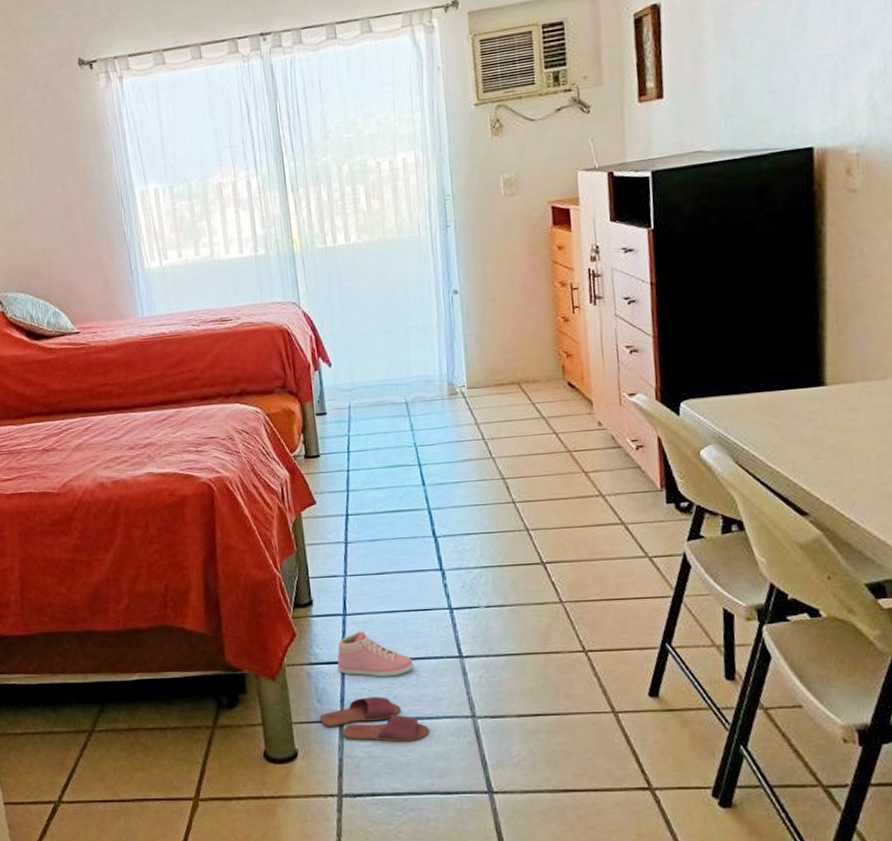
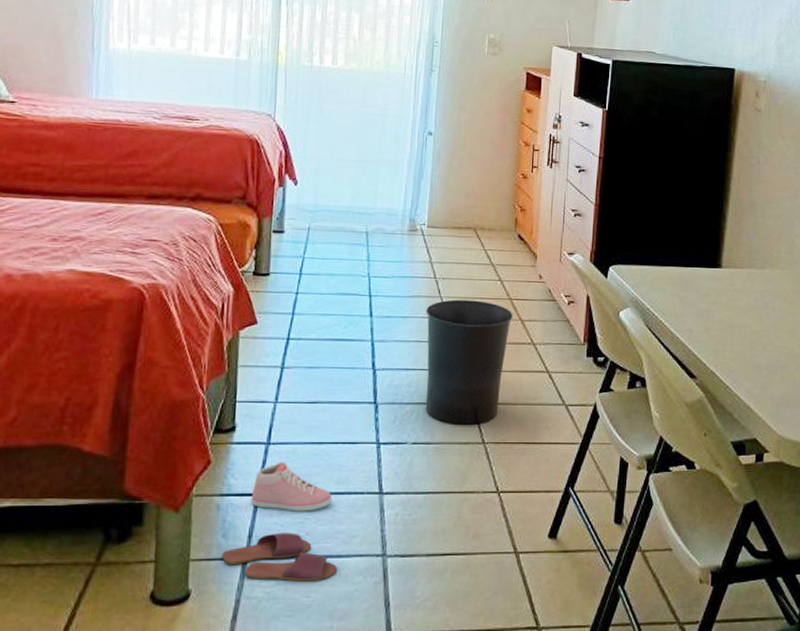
waste bin: none [479,456,575,585] -> present [425,299,513,425]

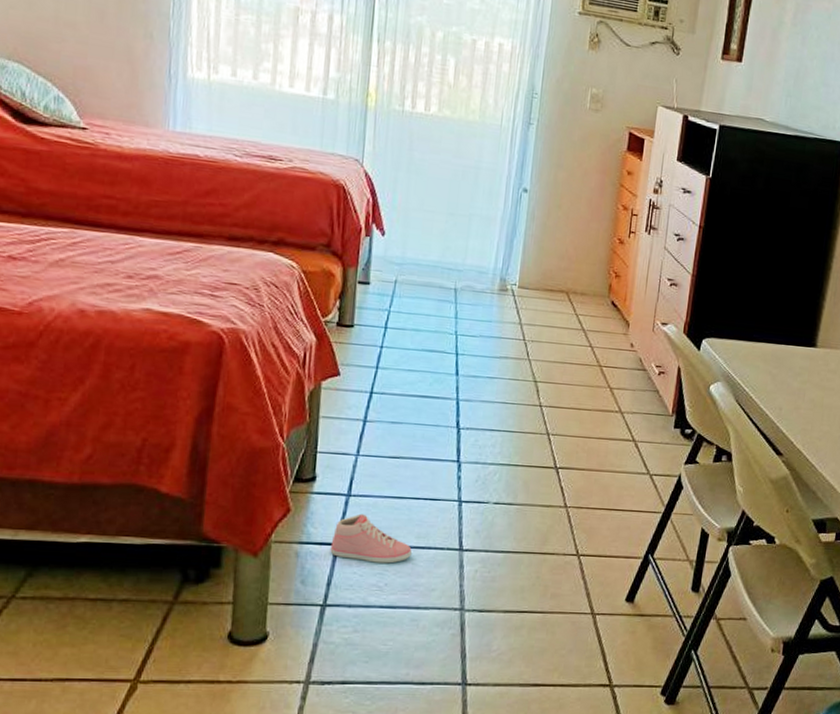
slippers: present [222,533,337,581] -> none [300,582,415,630]
waste bin: present [425,299,513,425] -> none [508,363,602,489]

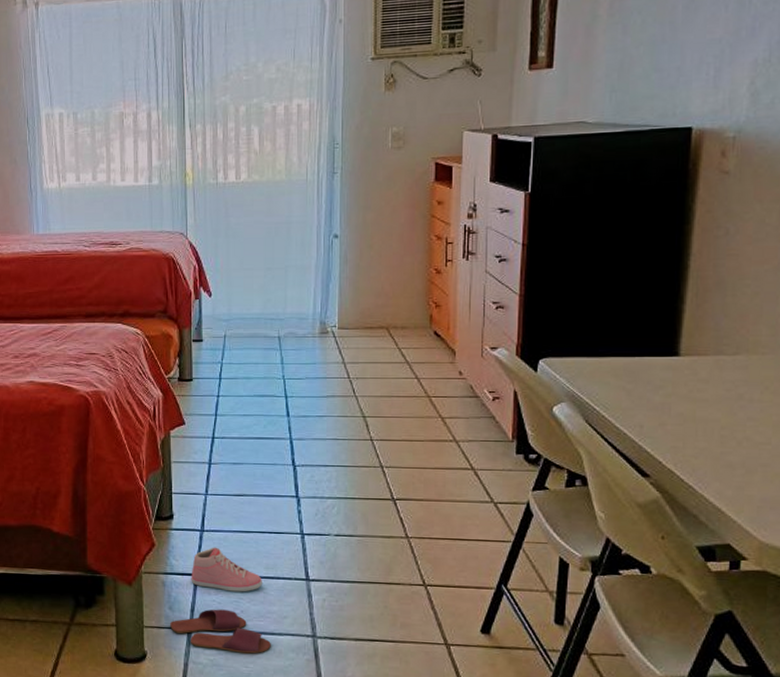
slippers: none [300,582,415,630] -> present [170,609,271,654]

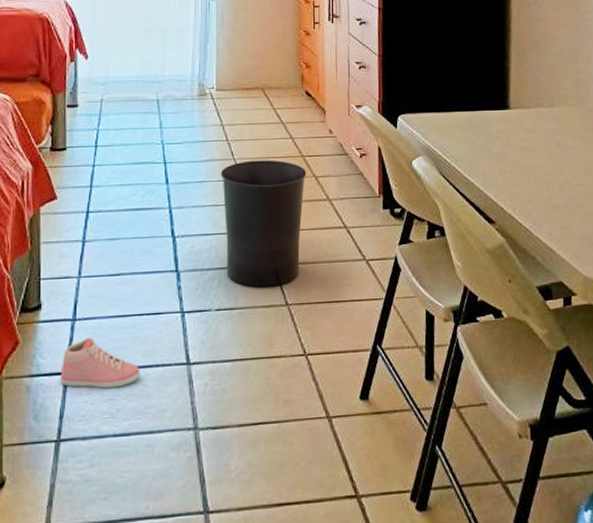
slippers: present [170,609,271,654] -> none [35,410,149,462]
waste bin: none [341,398,433,520] -> present [220,159,307,288]

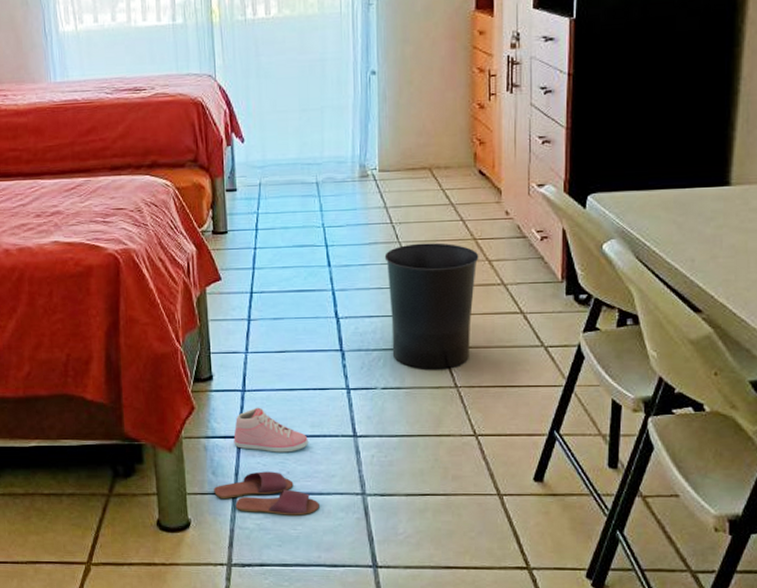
slippers: none [35,410,149,462] -> present [214,471,319,516]

